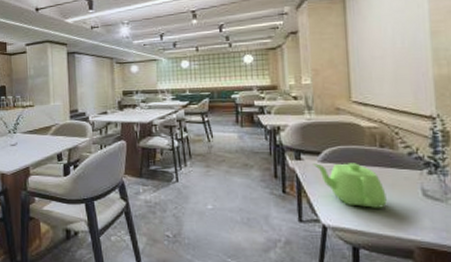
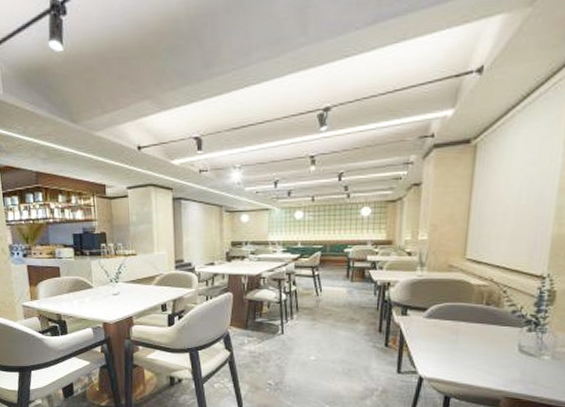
teapot: present [313,163,387,208] -> none [418,319,484,362]

